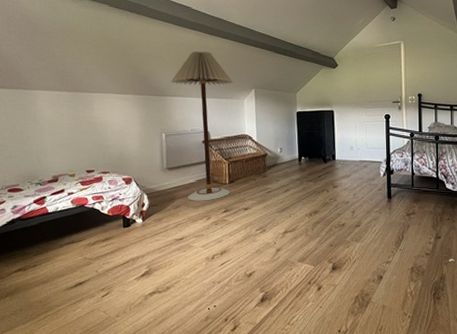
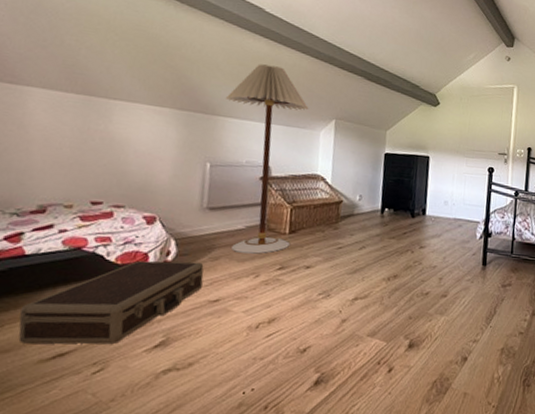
suitcase: none [50,210,170,277] -> present [18,260,204,344]

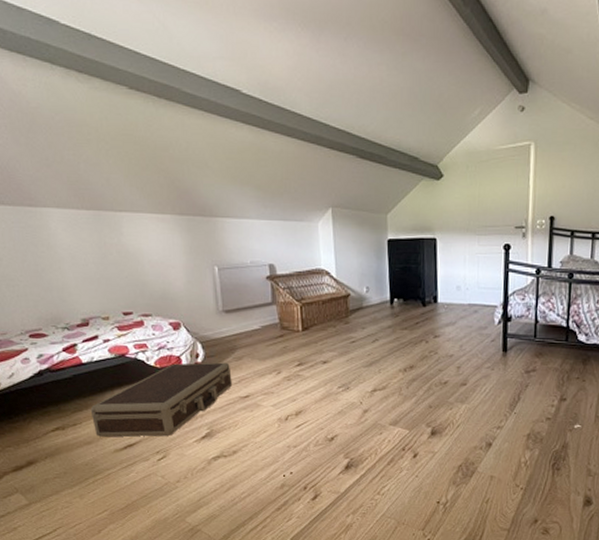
floor lamp: present [225,64,309,254] -> none [219,155,305,352]

